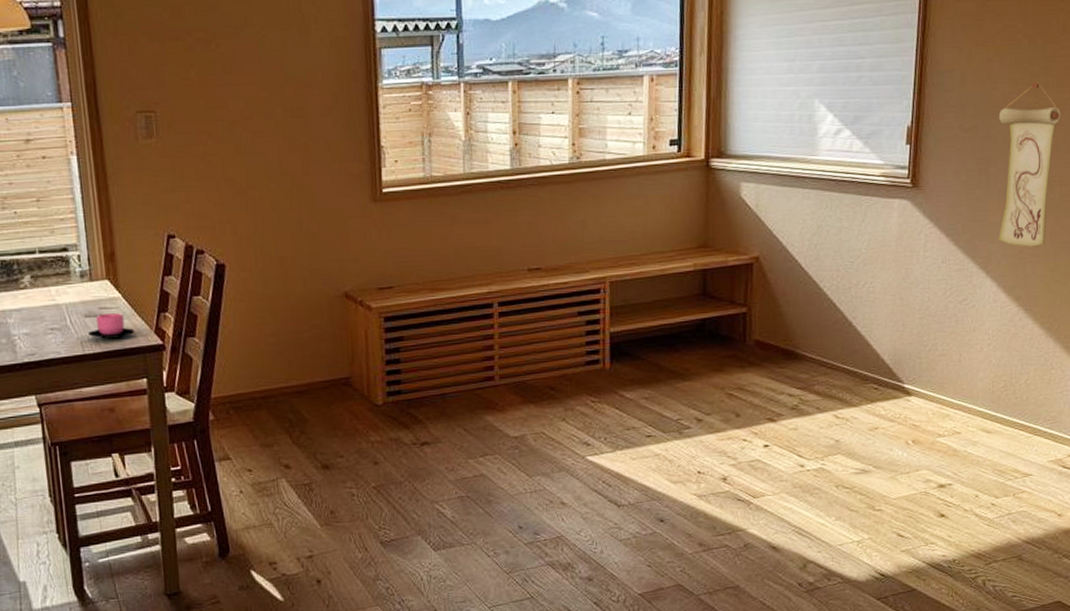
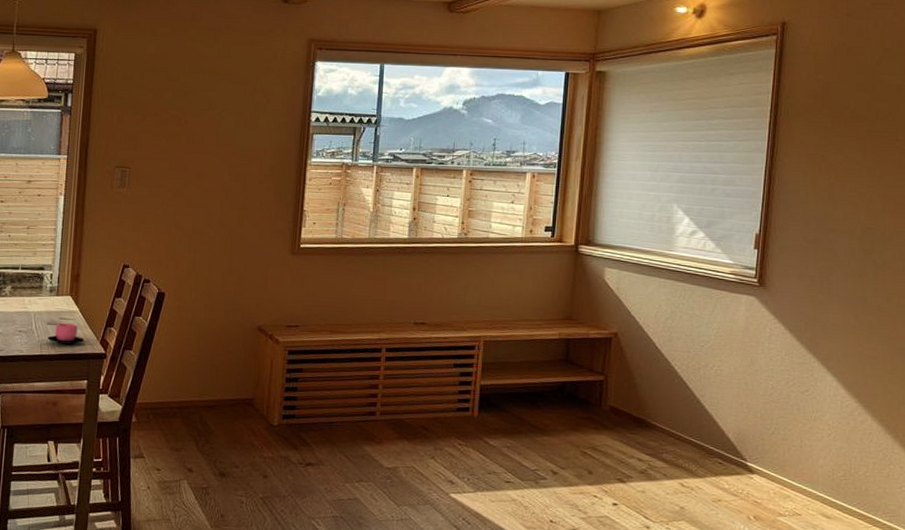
wall scroll: present [998,81,1061,247] -> none [838,205,897,350]

